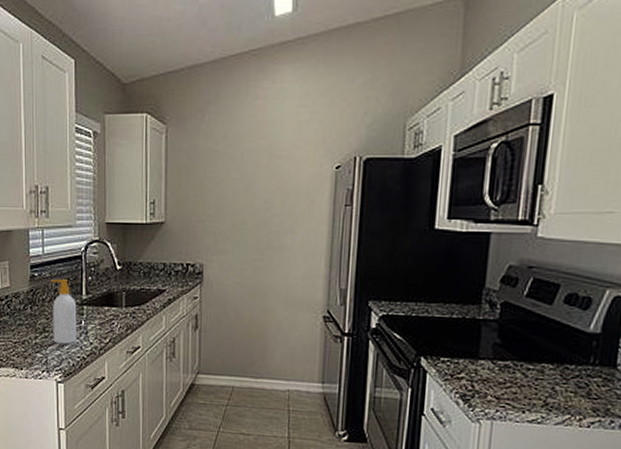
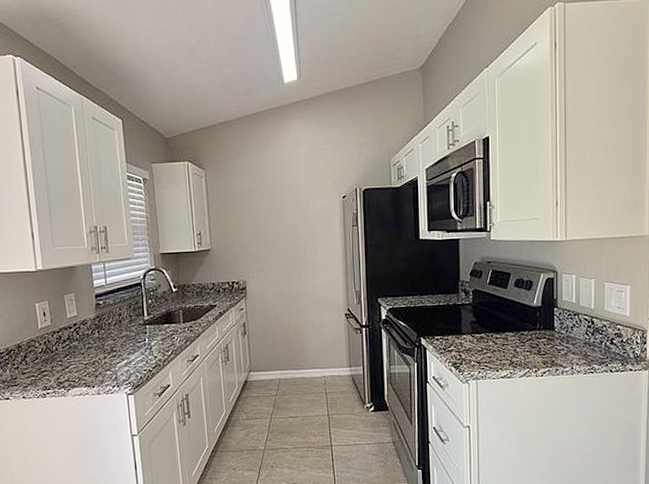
soap bottle: present [50,279,77,345] -> none [114,304,143,361]

